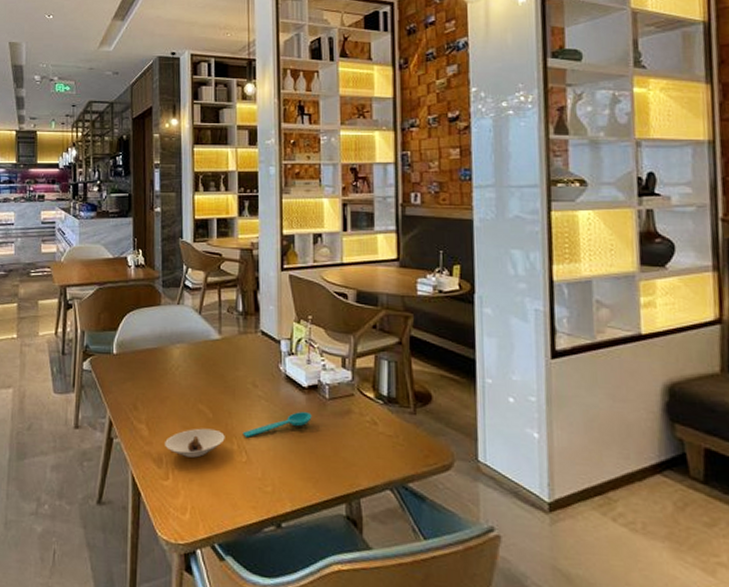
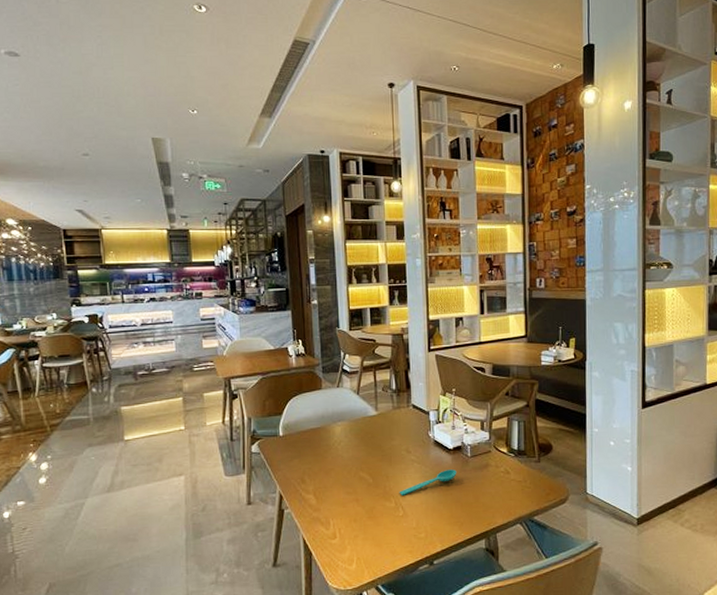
saucer: present [165,428,225,458] -> none [331,491,384,518]

